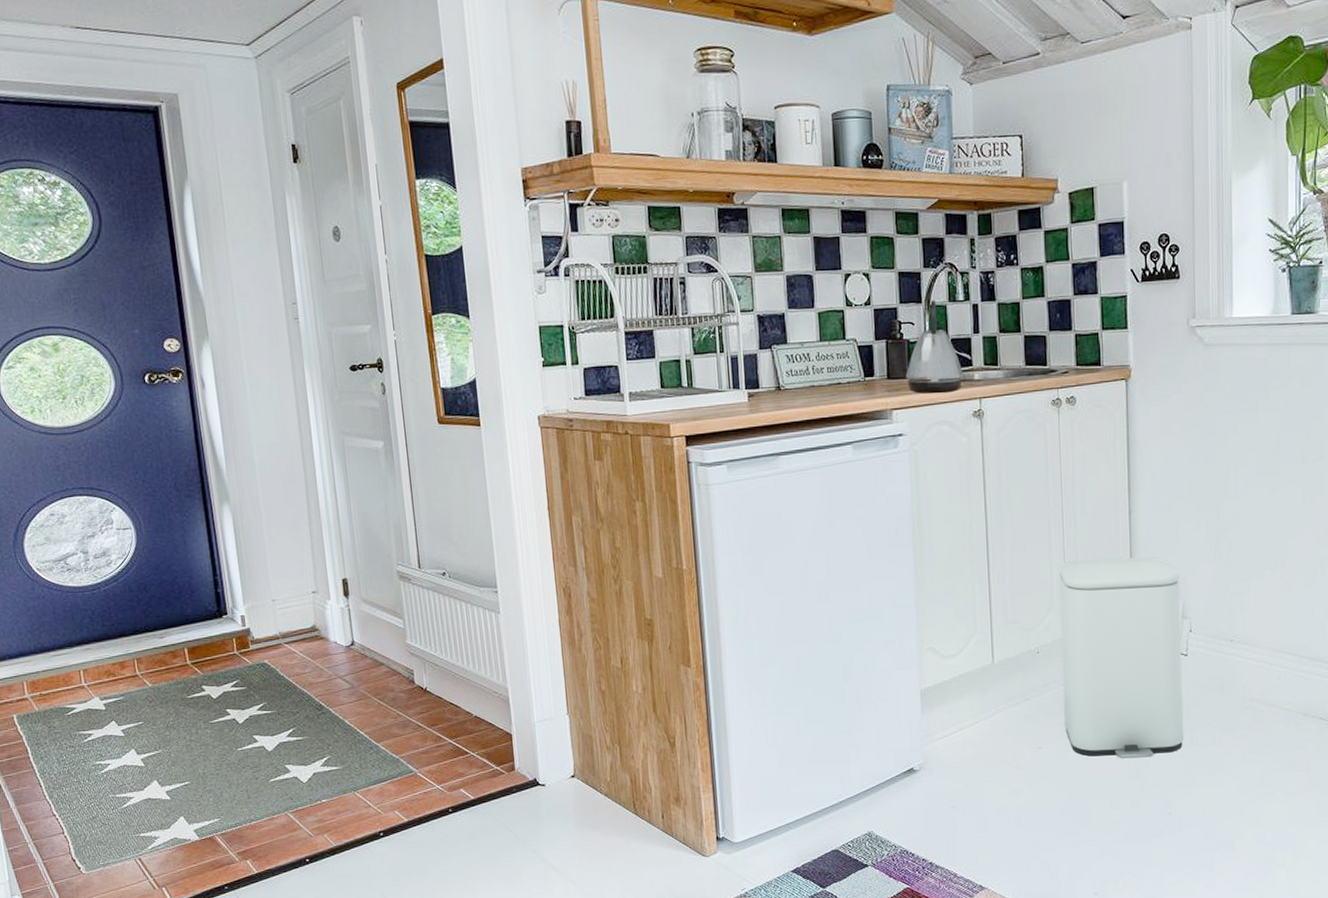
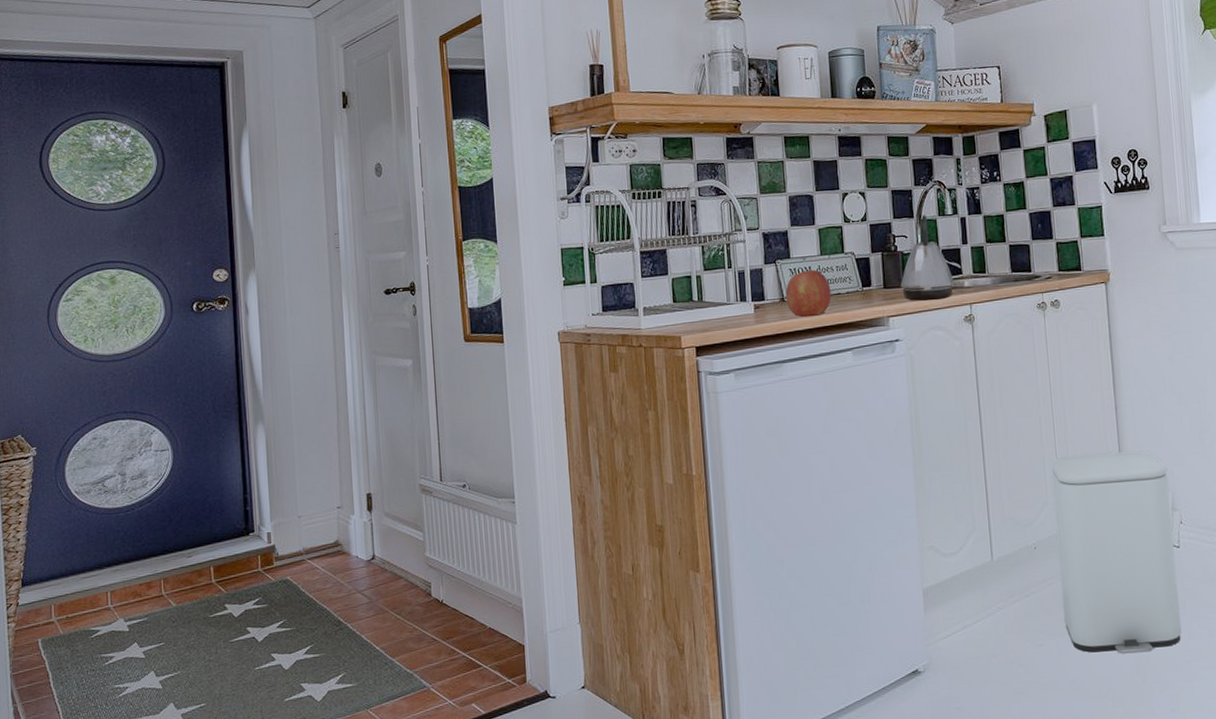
fruit: none [782,356,831,408] -> present [786,269,831,318]

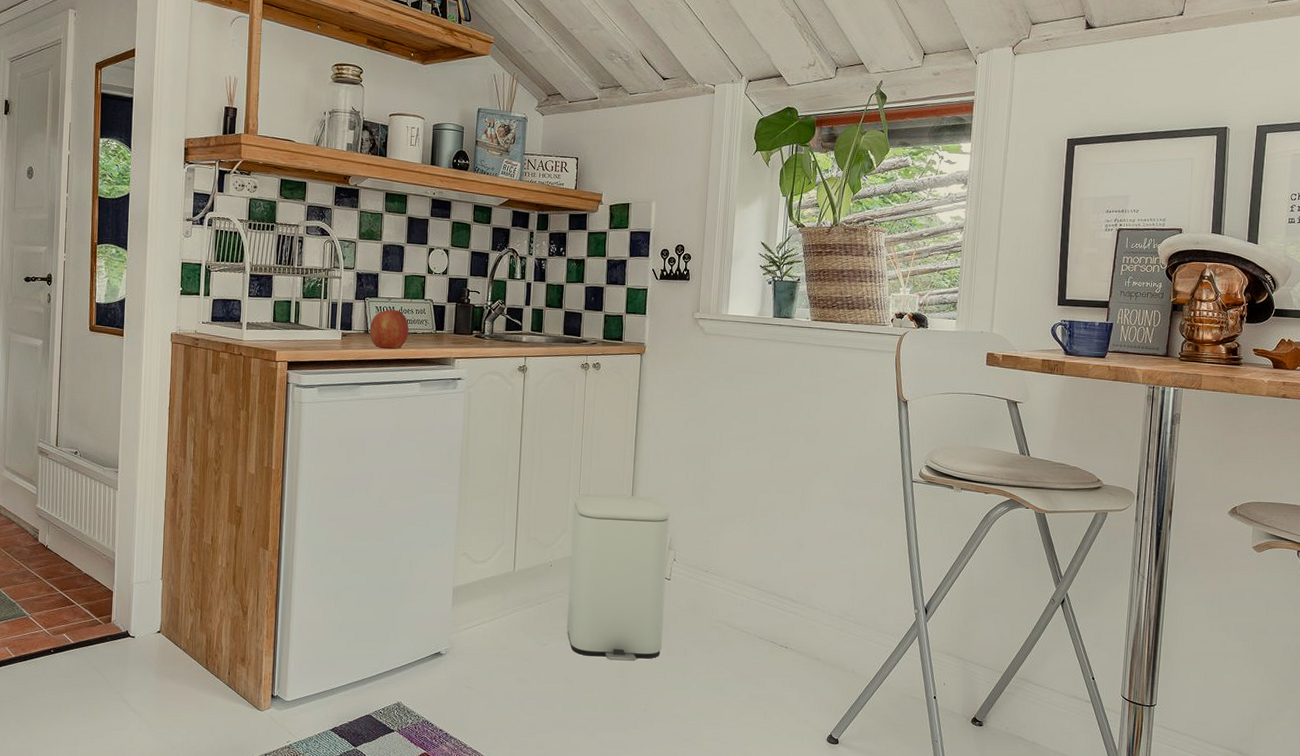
kettle: present [900,215,954,302] -> none [468,276,514,350]

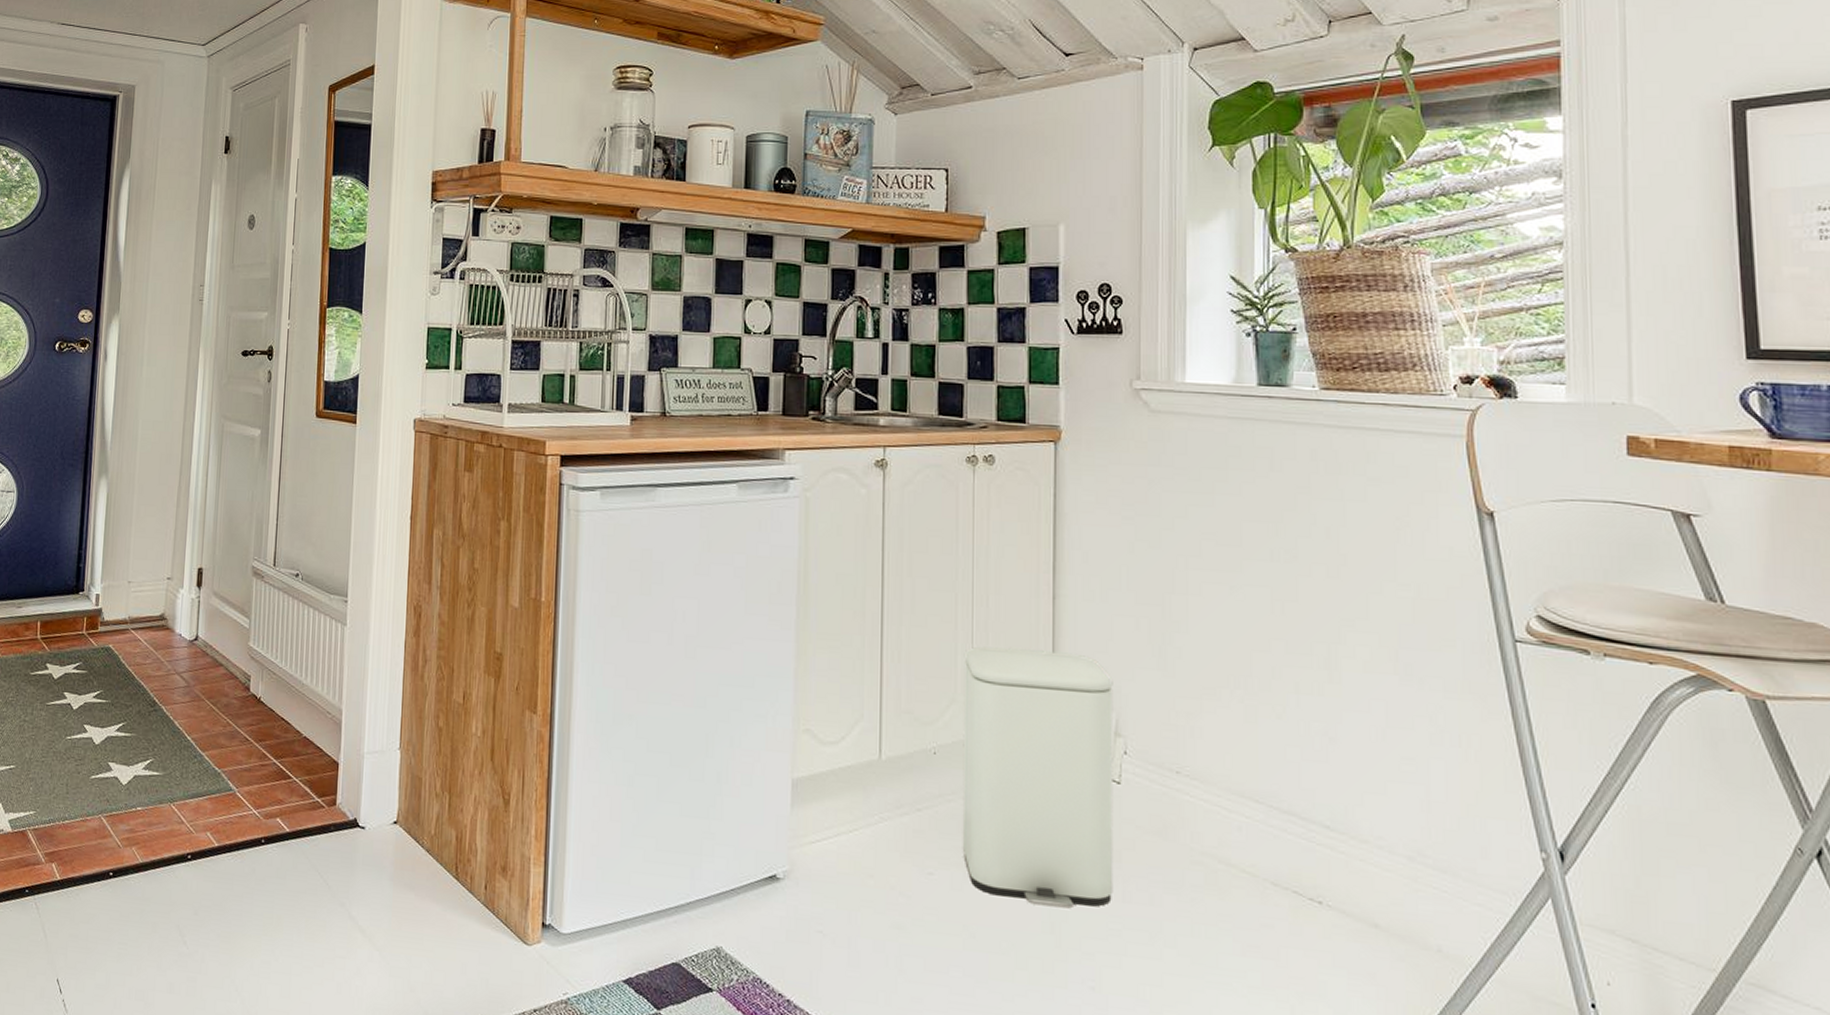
fruit: present [370,309,409,350] -> none [668,383,720,438]

